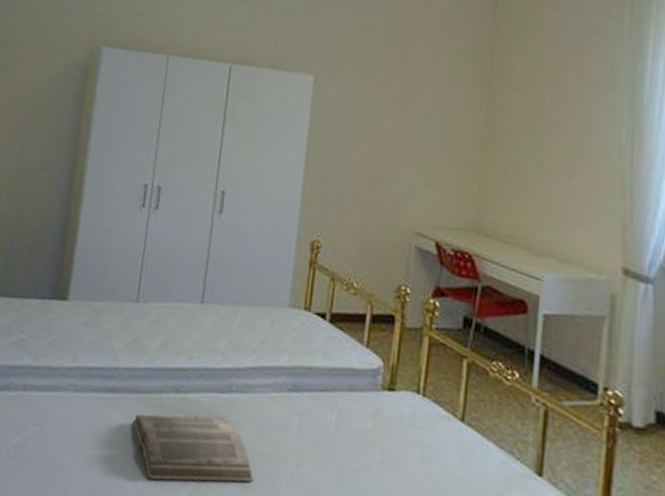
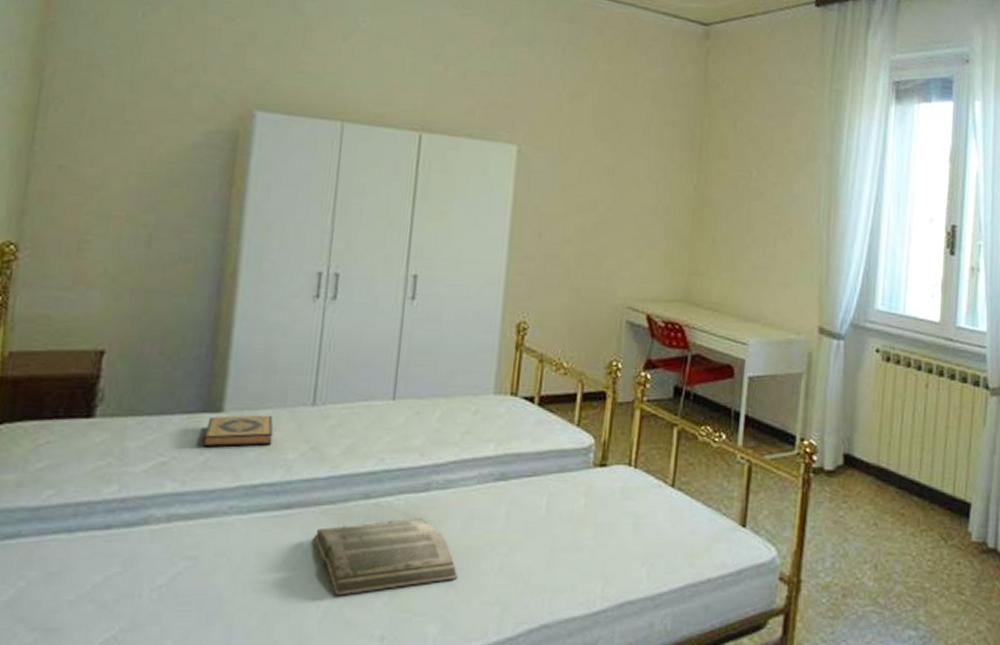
hardback book: none [52,303,105,334] -> present [203,415,274,447]

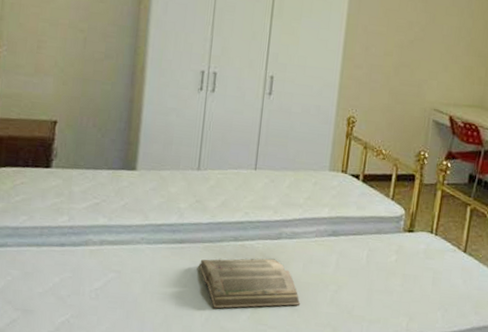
hardback book: present [203,415,274,447] -> none [123,173,171,197]

